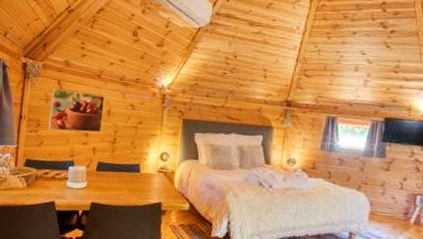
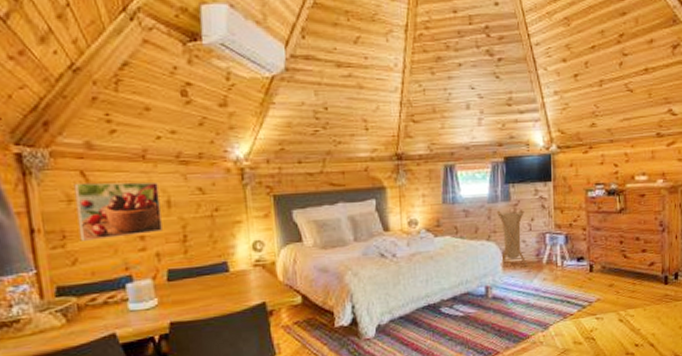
laundry hamper: none [367,164,398,221] -> present [497,209,527,266]

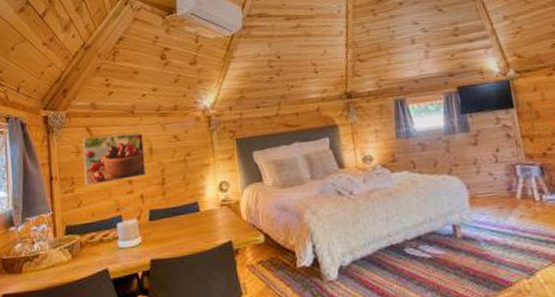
laundry hamper: present [497,209,527,266] -> none [456,139,498,202]

